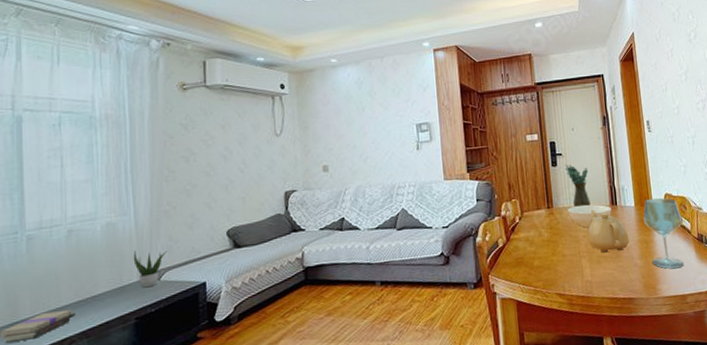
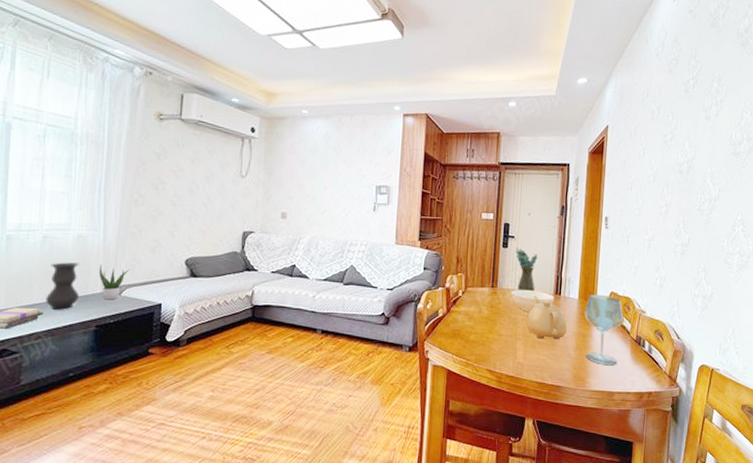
vase: none [77,253,114,308] -> present [46,262,79,310]

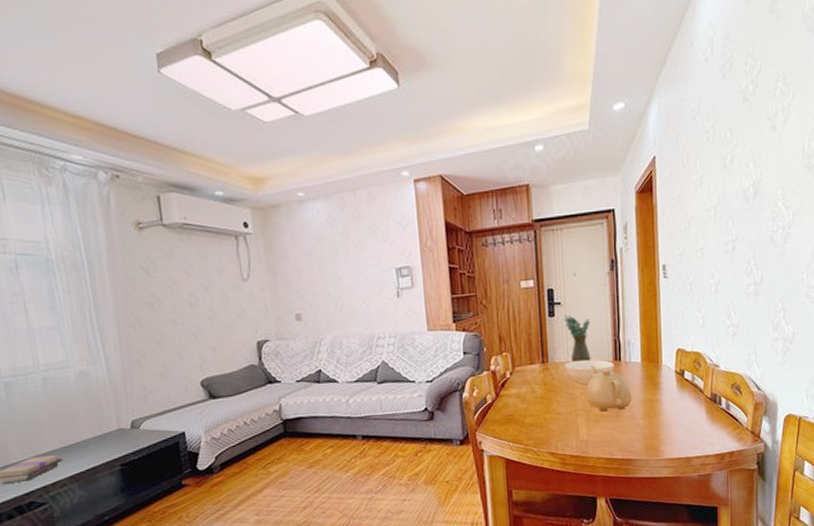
vase: present [46,262,79,310] -> none [58,401,96,454]
potted plant: present [98,264,129,300] -> none [109,399,143,436]
wine glass: present [584,294,624,366] -> none [650,353,695,431]

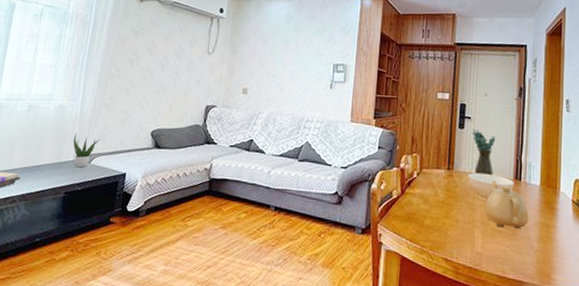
potted plant: none [109,399,143,436] -> present [73,133,100,168]

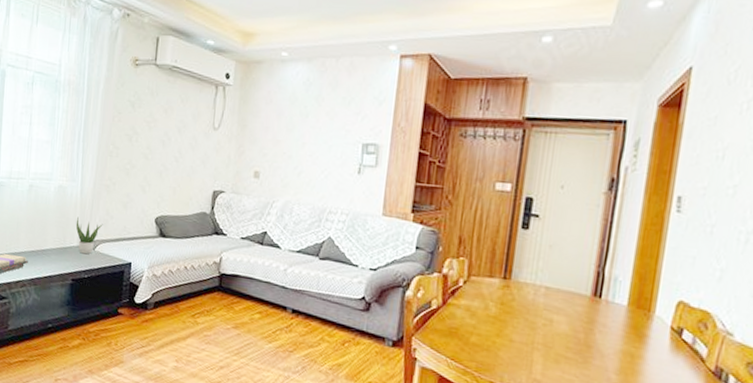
bowl: present [467,172,515,198] -> none [529,284,592,316]
vase: present [472,128,496,176] -> none [538,229,571,290]
teapot: present [484,180,529,229] -> none [547,295,608,357]

